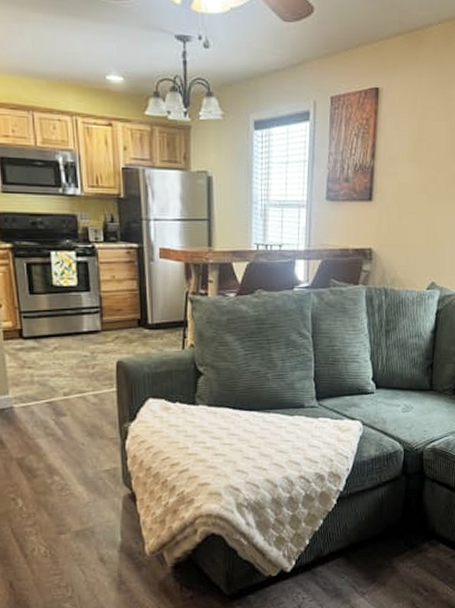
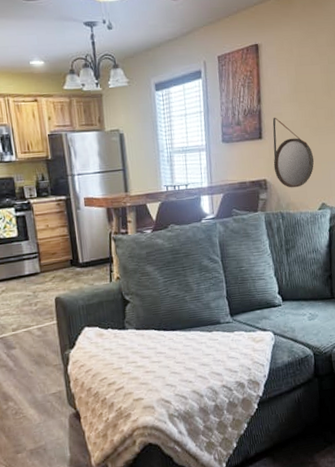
home mirror: none [382,177,428,262] -> present [272,117,315,188]

